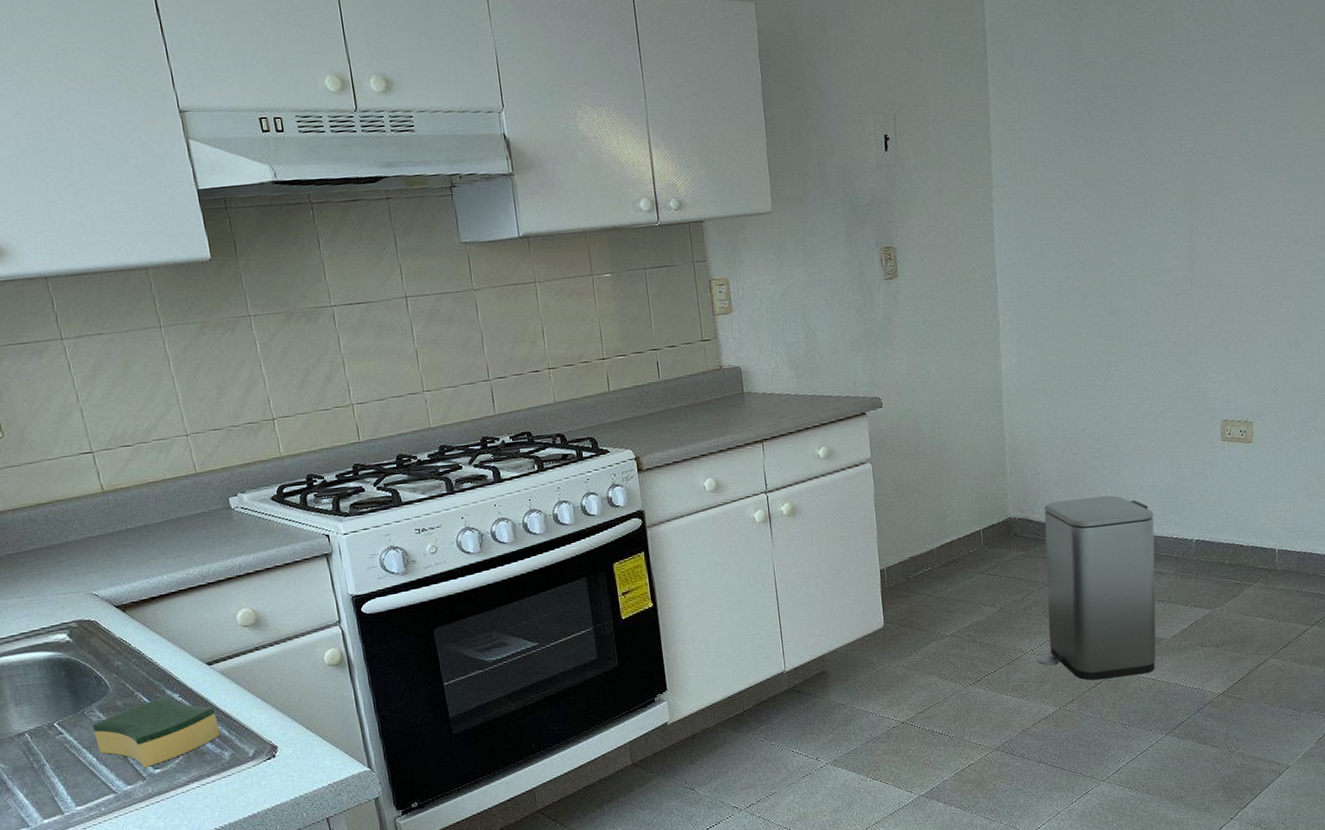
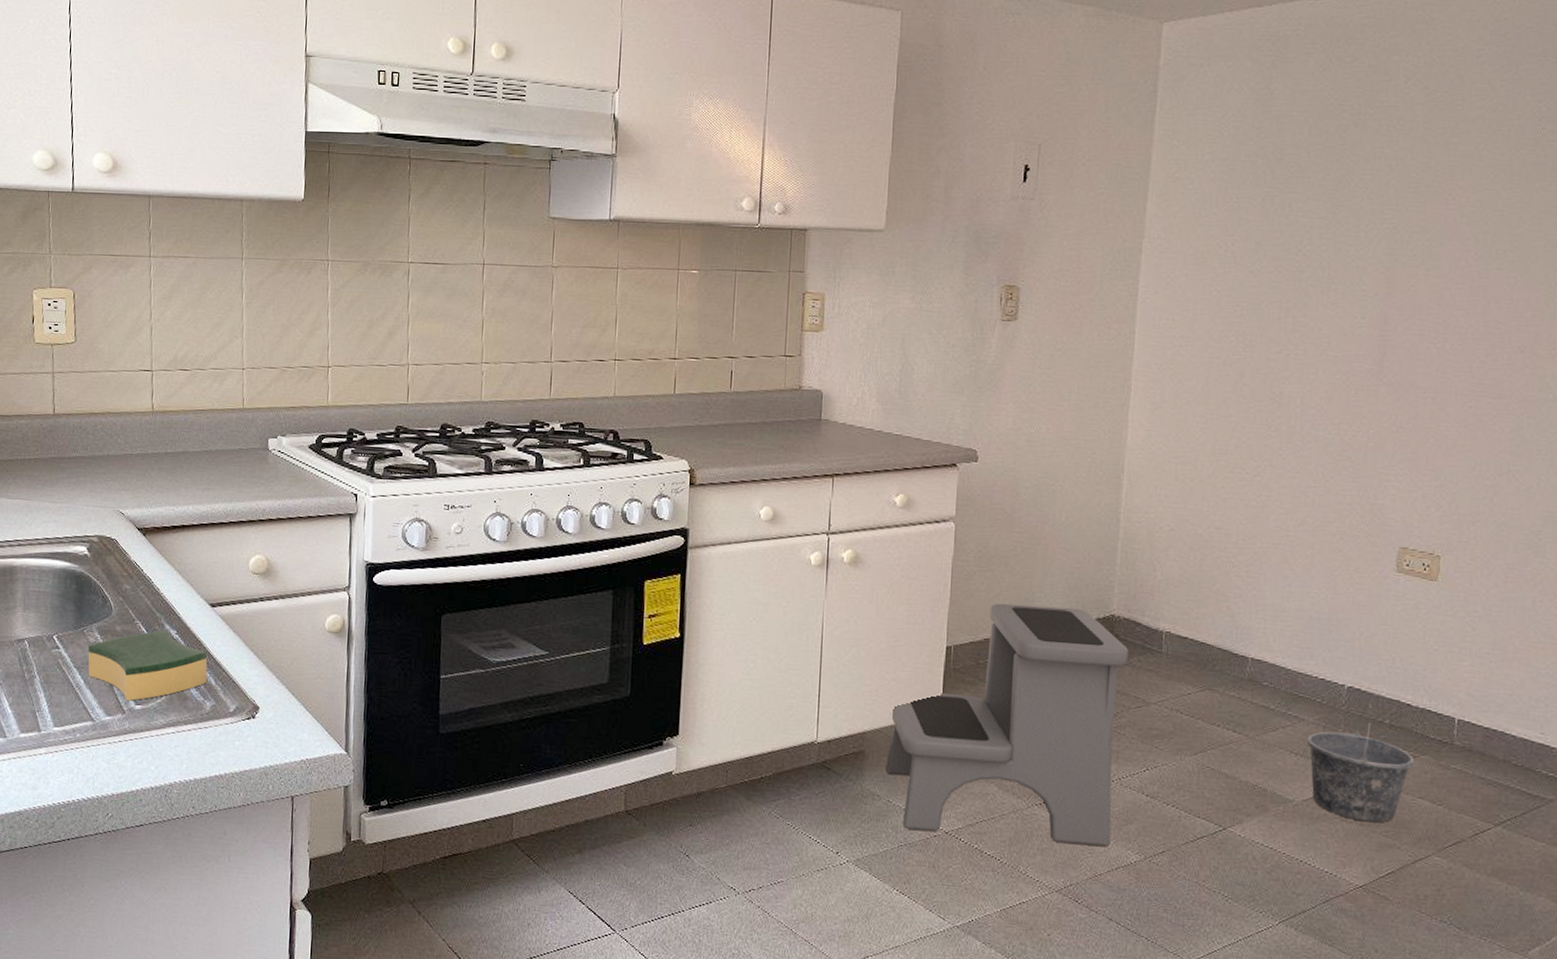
step stool: none [842,517,1032,727] -> present [885,603,1128,846]
pedal bin: present [1036,495,1156,681] -> none [1123,606,1297,839]
bucket: none [1169,549,1250,644] -> present [1306,702,1415,823]

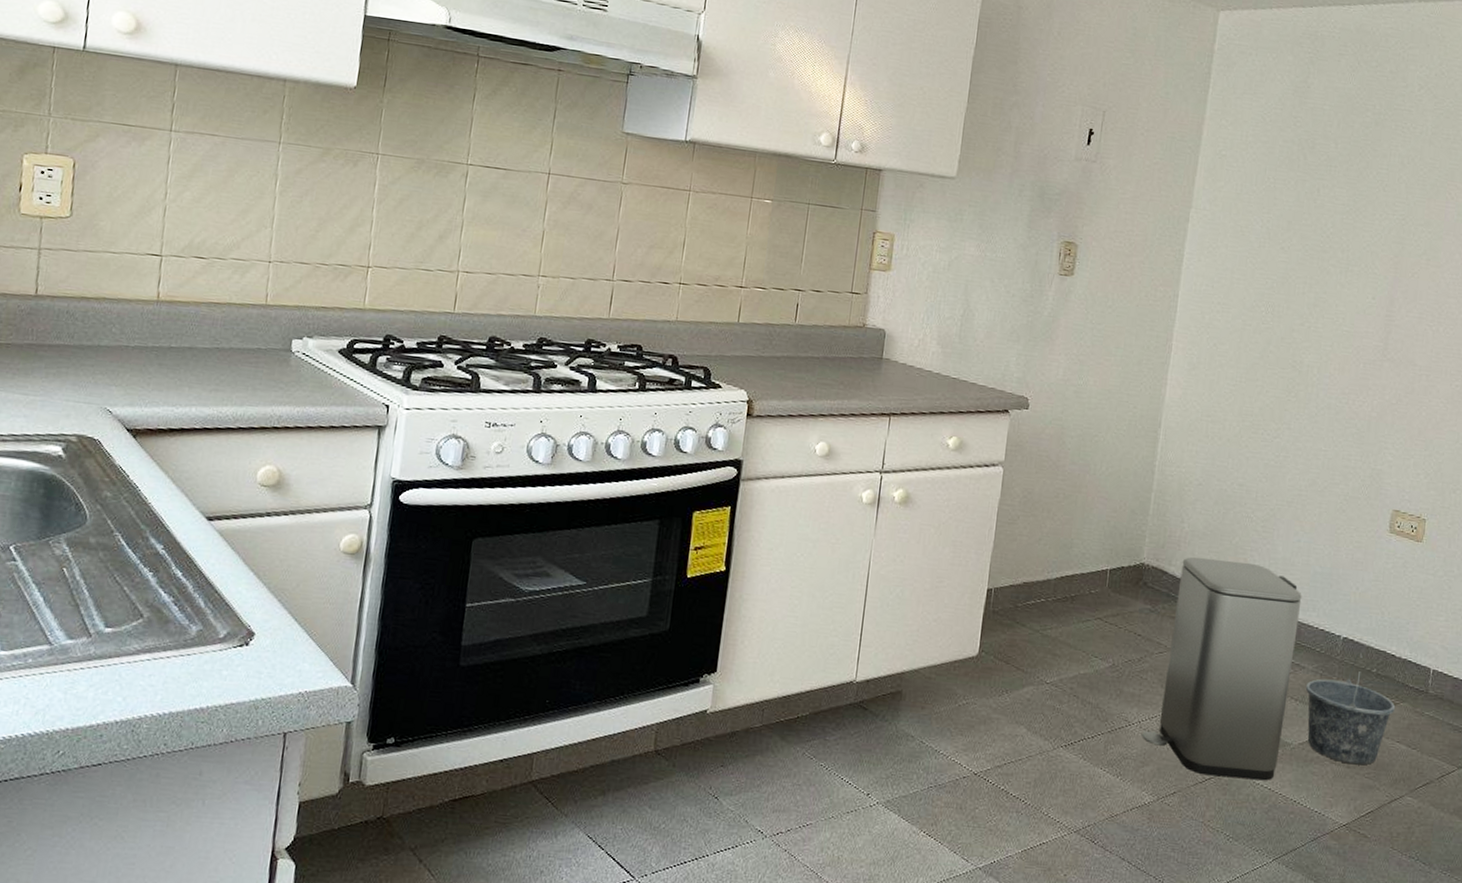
sponge: present [88,630,207,701] -> none [49,544,198,623]
step stool: present [885,603,1128,846] -> none [921,547,1155,787]
pedal bin: none [1123,606,1297,839] -> present [1142,557,1302,781]

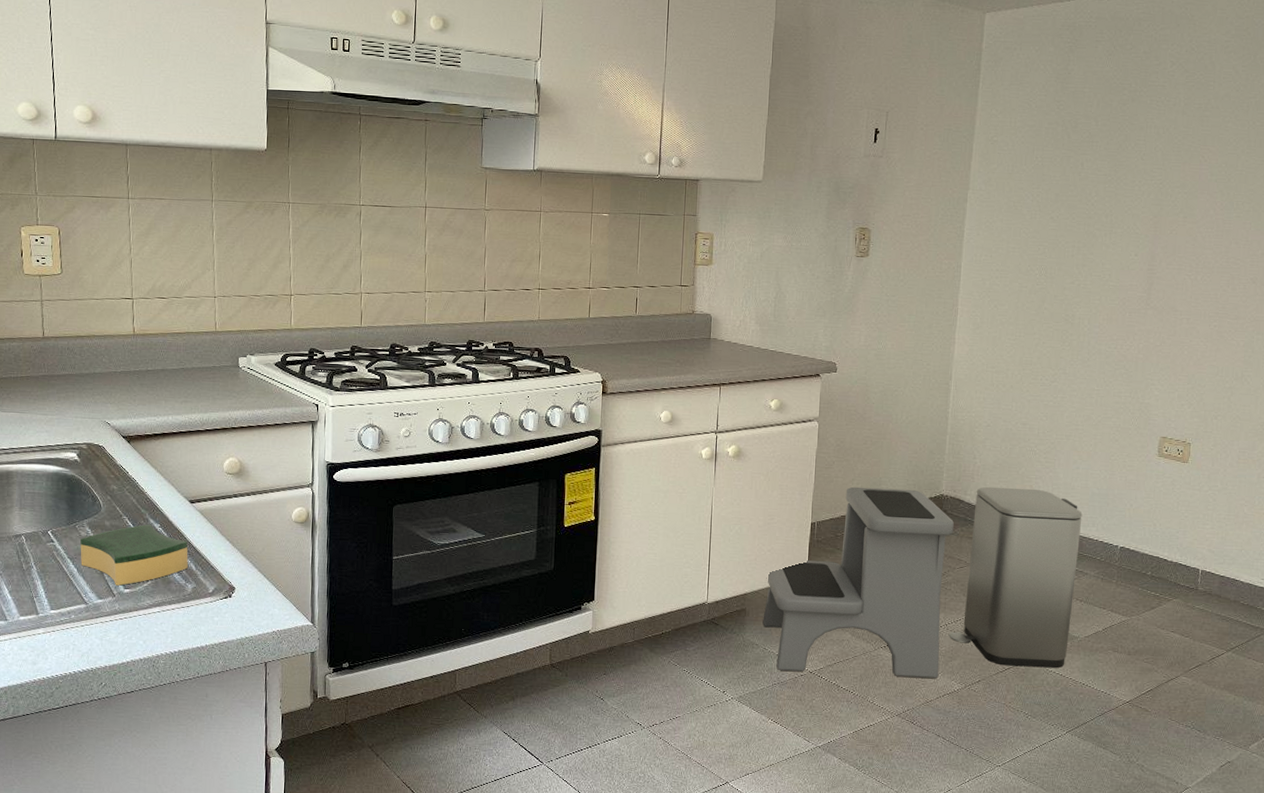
sponge: none [49,544,198,623] -> present [80,524,188,586]
step stool: none [921,547,1155,787] -> present [762,486,954,678]
bucket: present [1305,652,1396,766] -> none [1089,559,1169,652]

